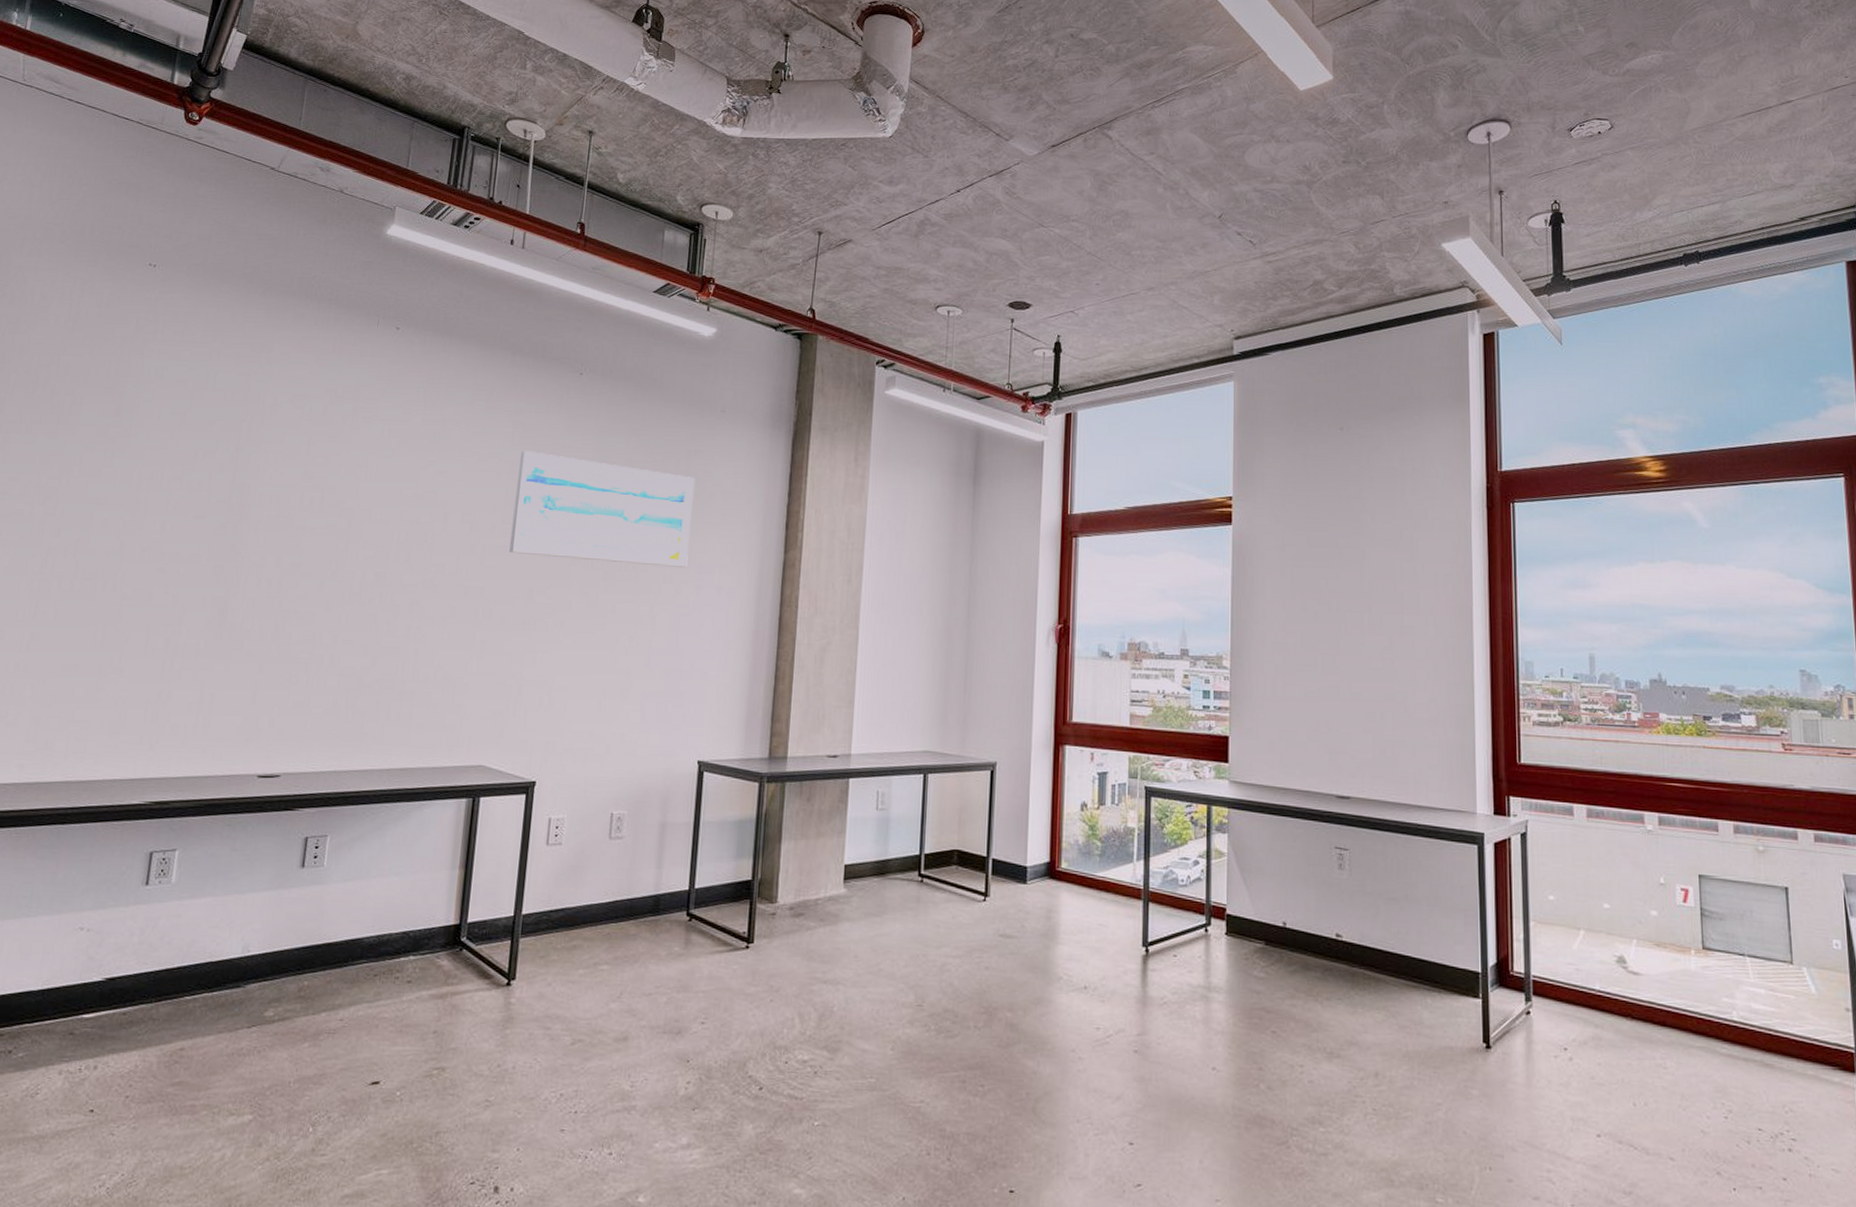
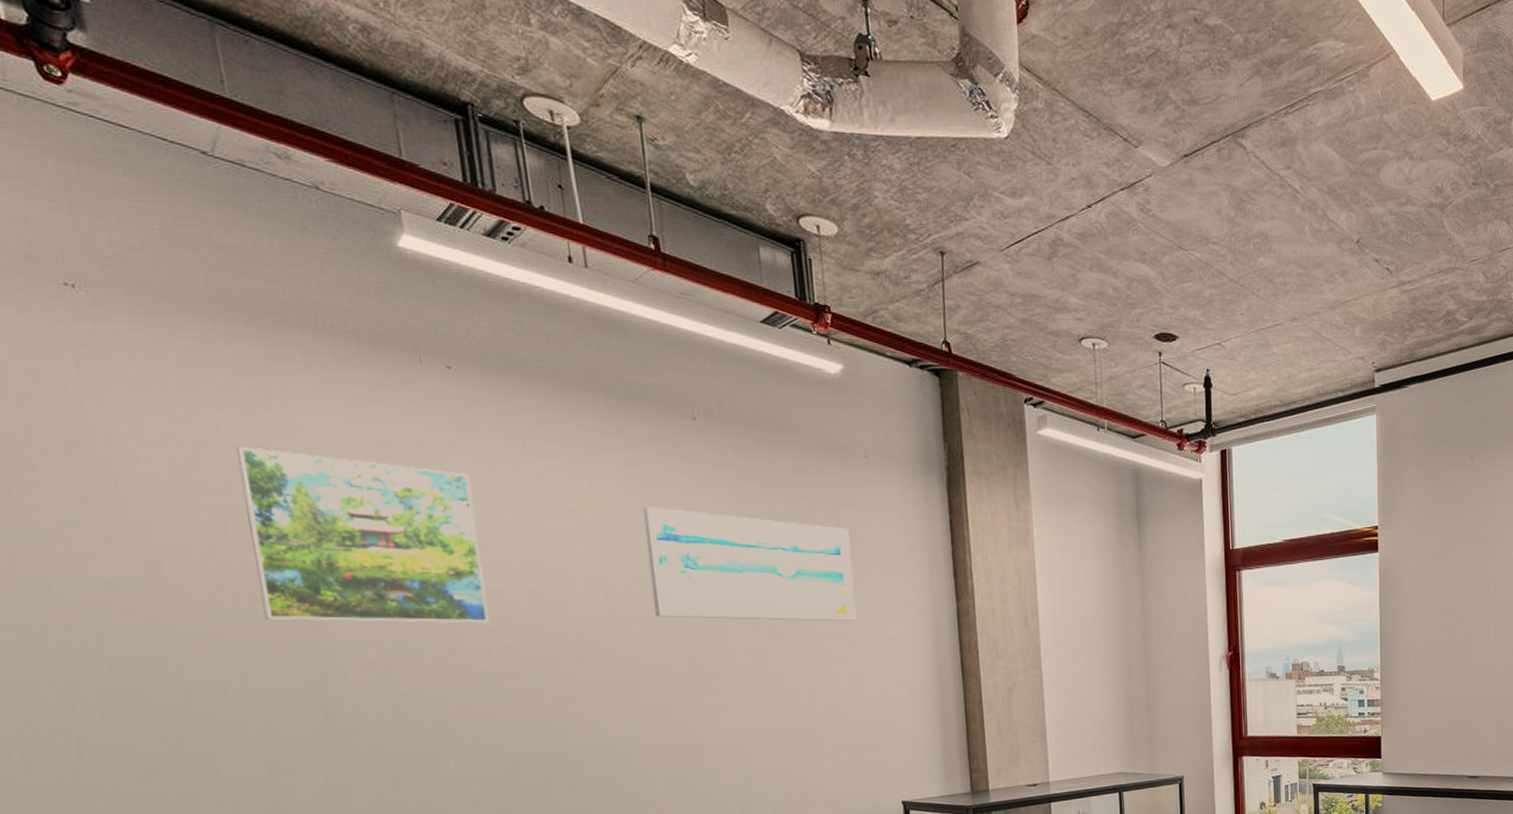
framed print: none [200,390,389,550] -> present [237,447,490,624]

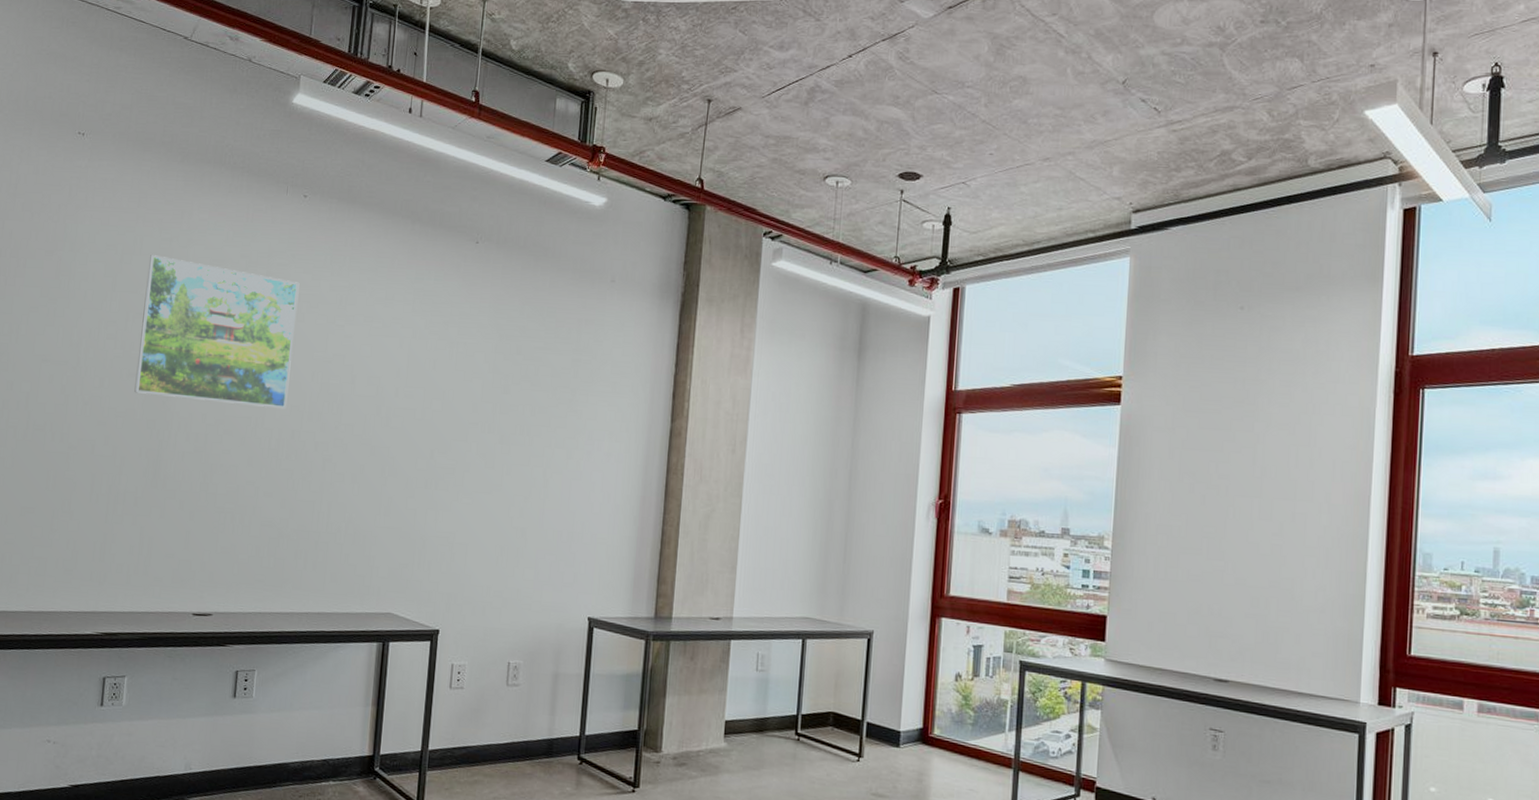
wall art: present [643,507,857,621] -> none [412,317,587,433]

